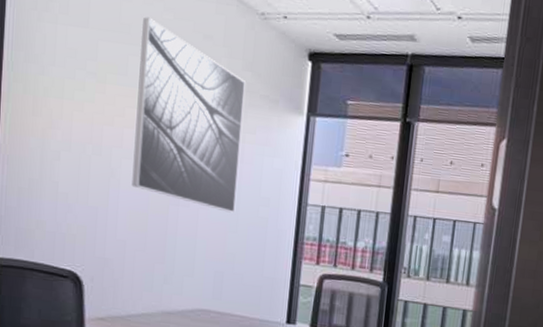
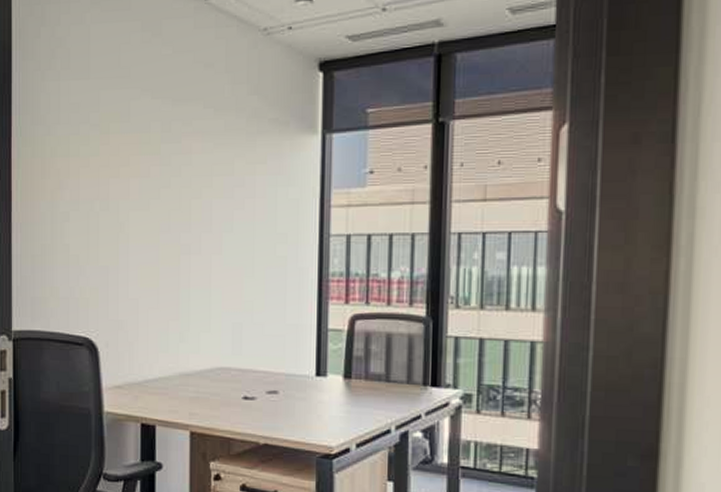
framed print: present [132,17,246,213] -> none [141,56,252,255]

